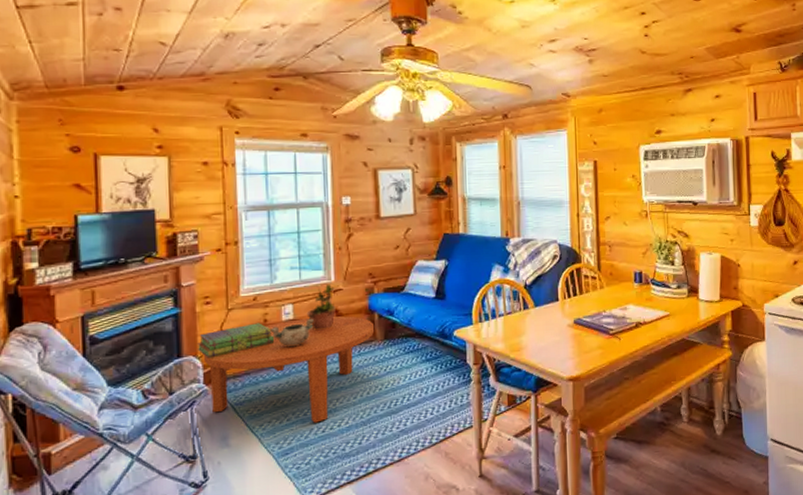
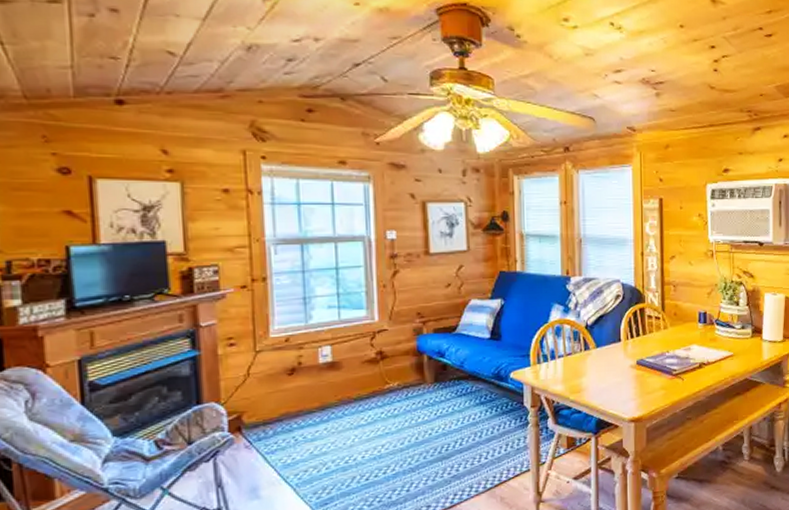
stack of books: present [198,323,275,359] -> none [221,366,311,405]
coffee table: present [204,316,375,423] -> none [228,358,424,471]
decorative bowl: present [270,318,314,347] -> none [305,360,355,392]
potted plant: present [306,284,336,331] -> none [347,324,380,374]

